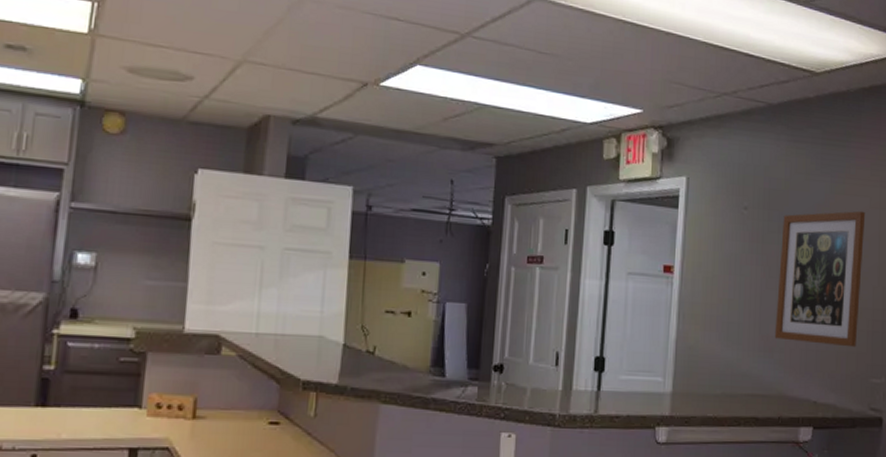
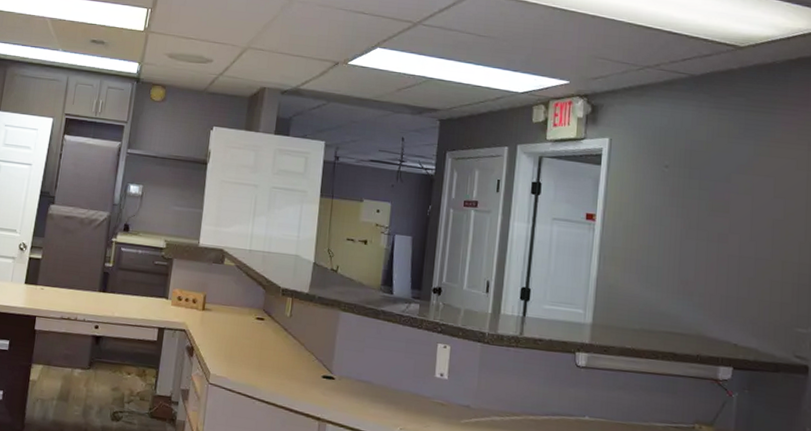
wall art: present [774,210,866,348] -> none [694,171,792,298]

